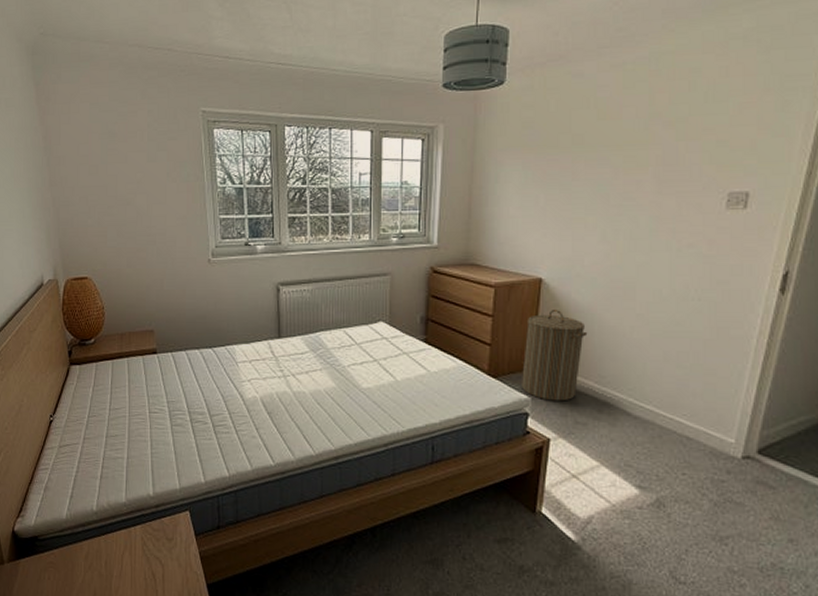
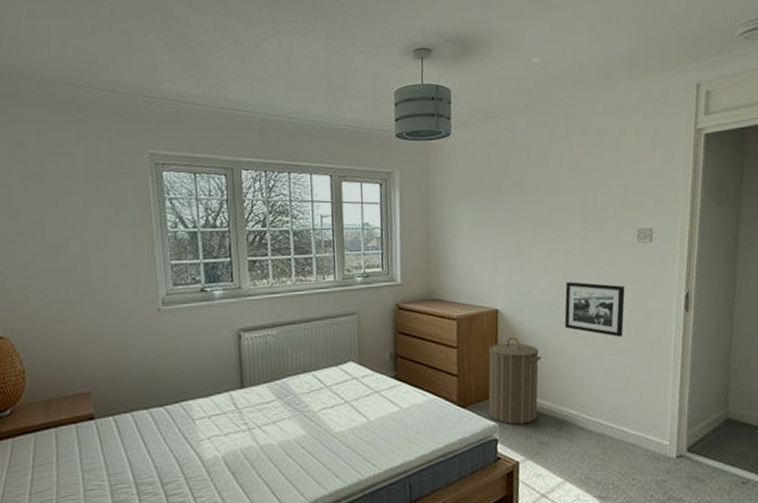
picture frame: none [620,252,701,318] -> present [564,282,625,337]

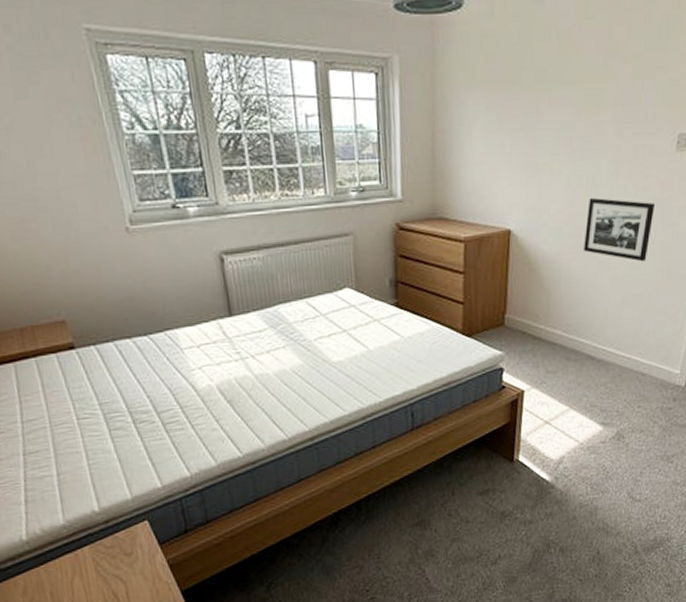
laundry hamper: present [488,336,542,425] -> none [495,260,555,354]

